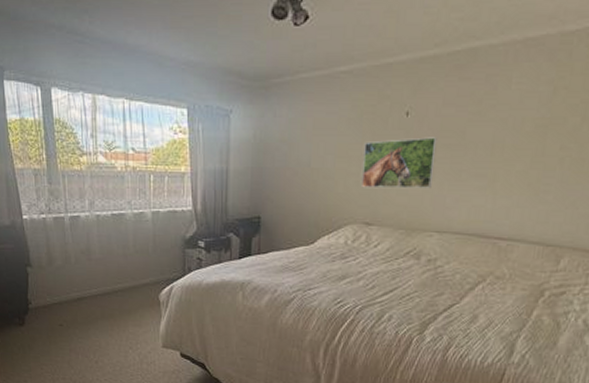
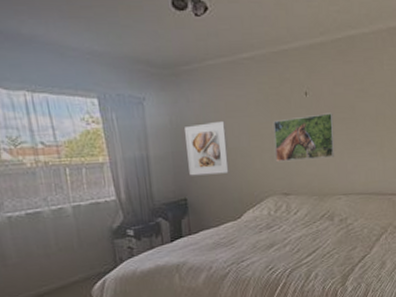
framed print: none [266,138,311,195] -> present [185,120,229,176]

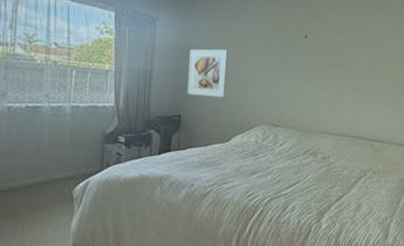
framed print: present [273,113,335,163] -> none [270,56,329,98]

